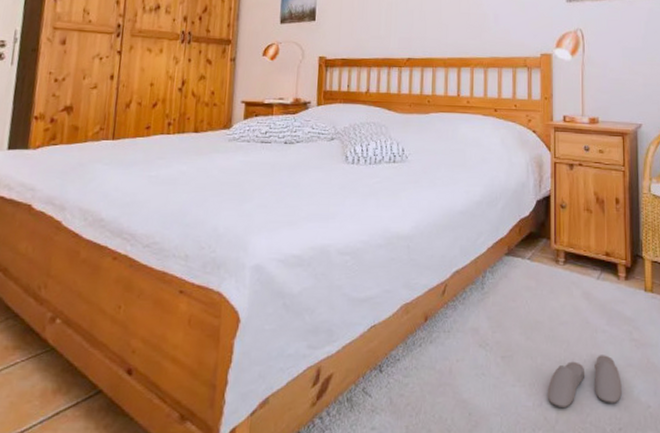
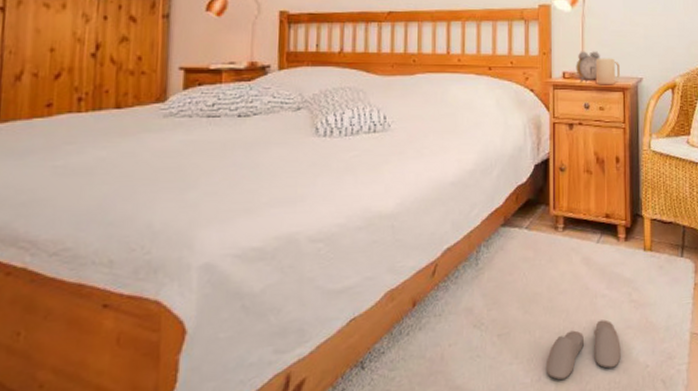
alarm clock: none [576,97,600,127] -> present [576,51,600,83]
mug: none [595,103,620,130] -> present [595,58,621,85]

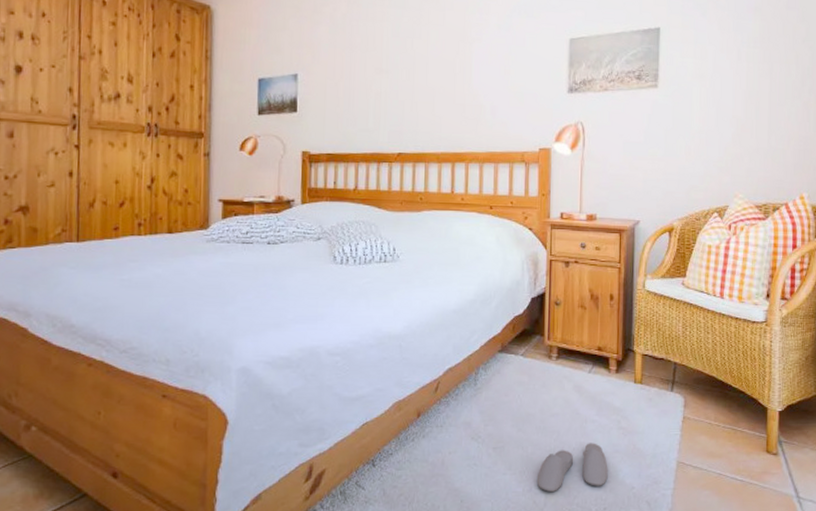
alarm clock: present [576,51,600,83] -> none [573,193,598,224]
mug: present [595,58,621,85] -> none [592,200,618,227]

